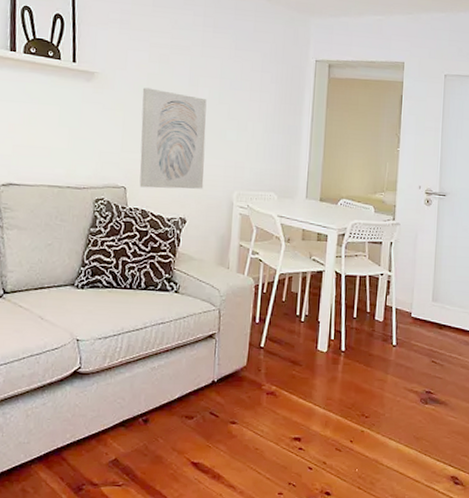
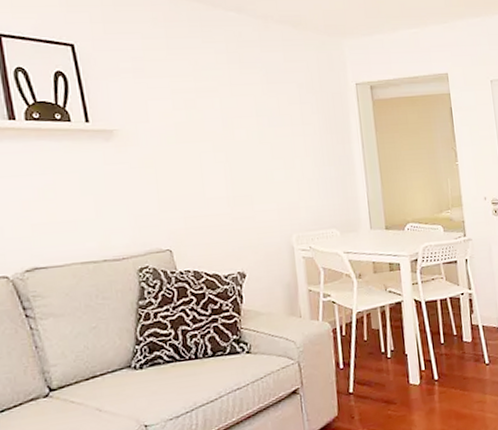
wall art: present [139,87,207,189] -> none [171,138,258,247]

